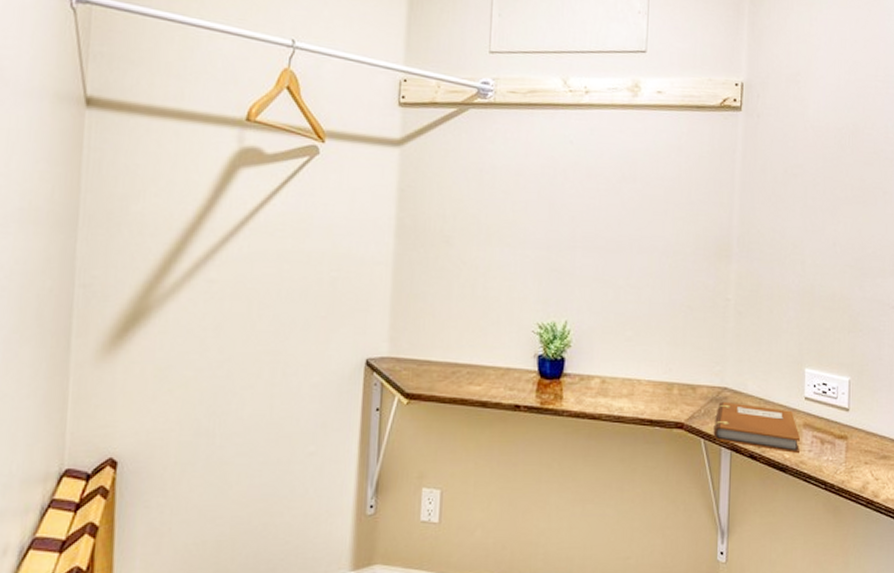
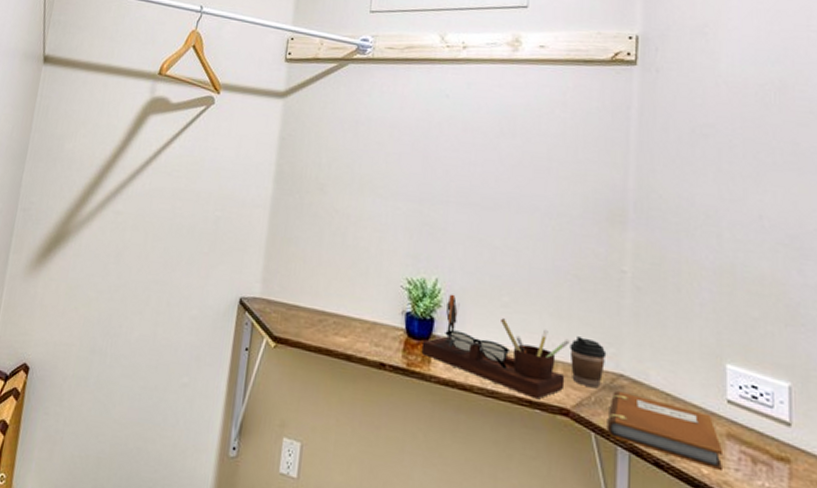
desk organizer: none [553,334,684,418] -> present [421,294,570,400]
coffee cup: none [684,360,714,401] -> present [569,336,607,387]

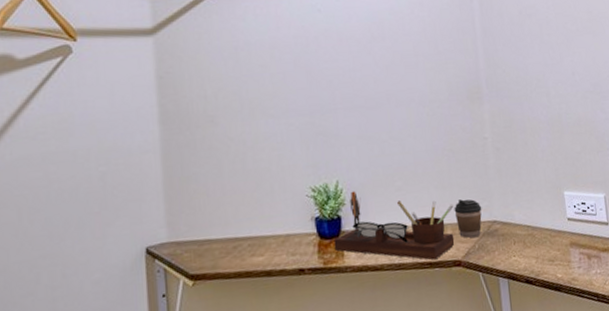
notebook: present [607,391,724,472] -> none [489,232,571,273]

